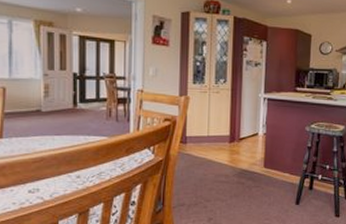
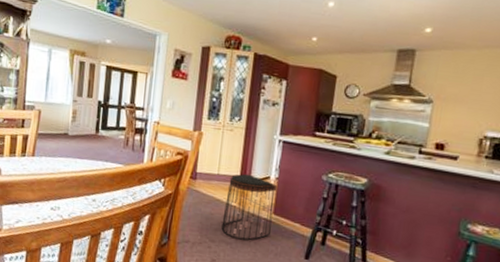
stool: none [215,132,266,196] -> present [221,174,278,241]

